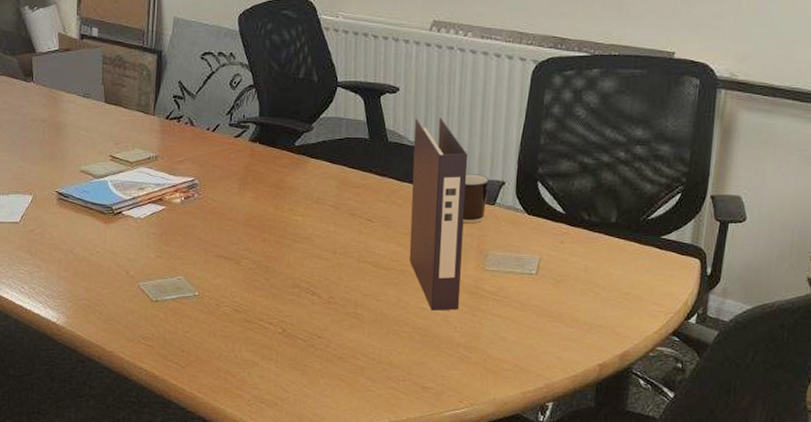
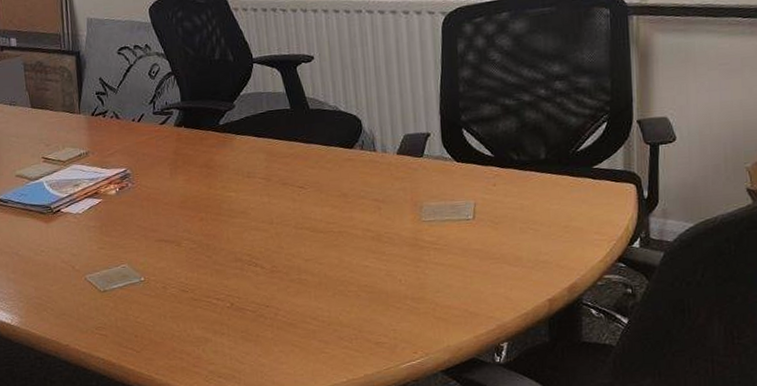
binder: present [409,118,468,311] -> none [333,79,402,267]
mug: present [463,174,489,224] -> none [390,129,415,179]

